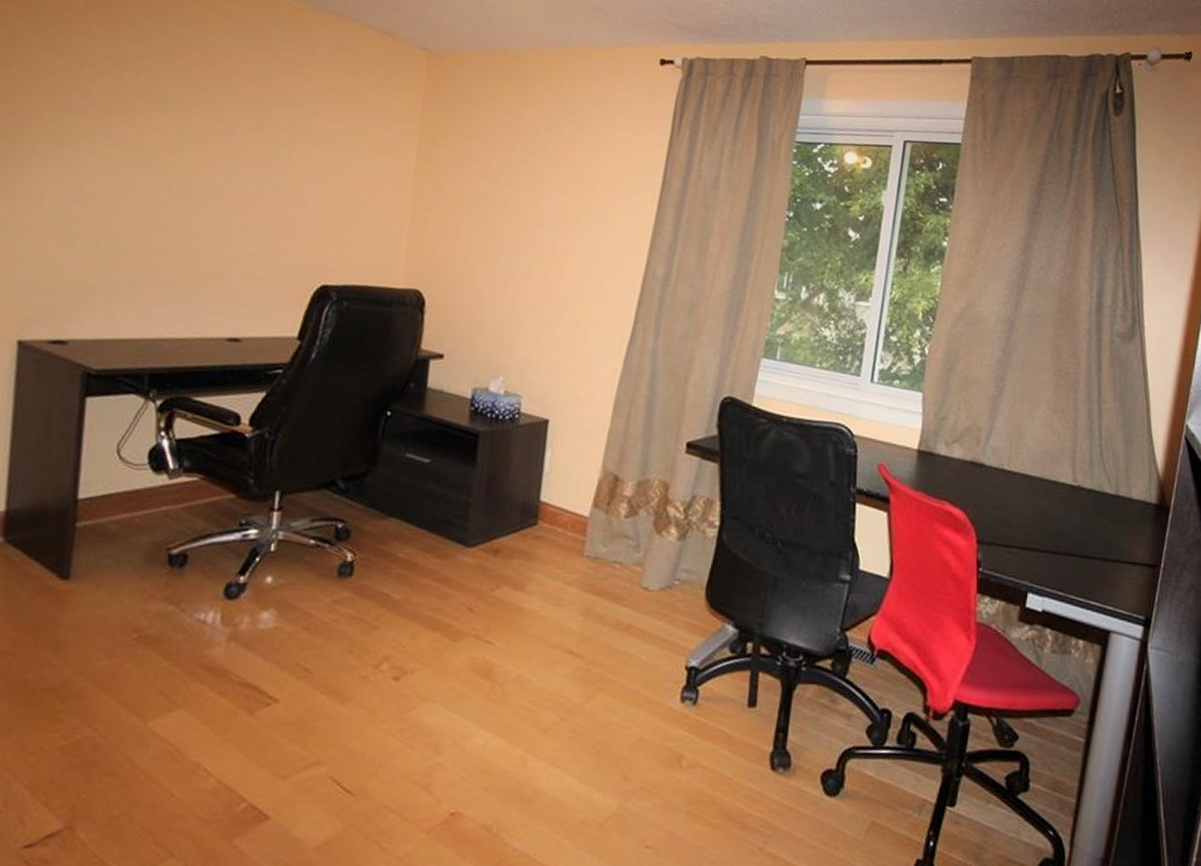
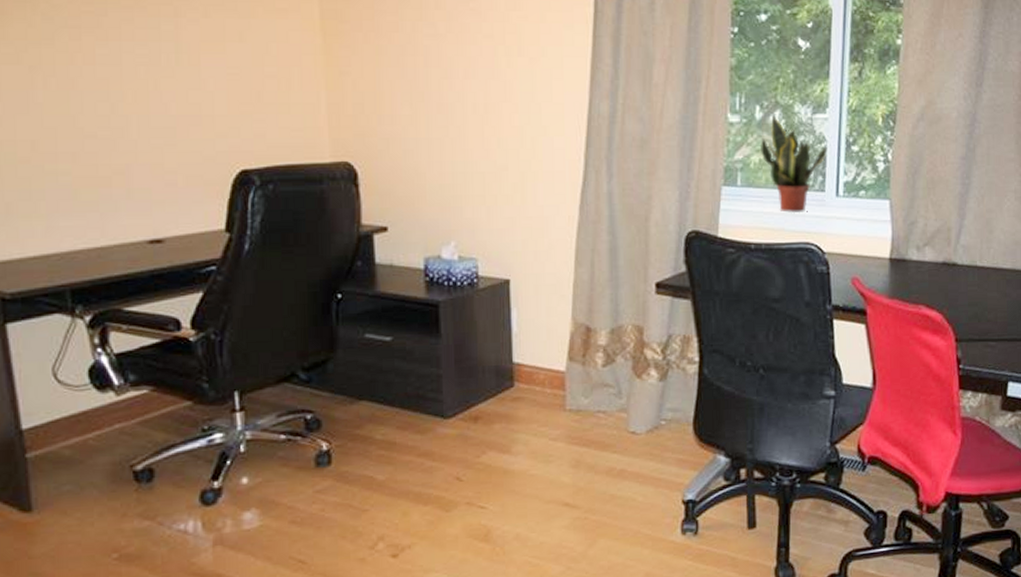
potted plant: none [801,297,867,394] -> present [759,115,827,214]

